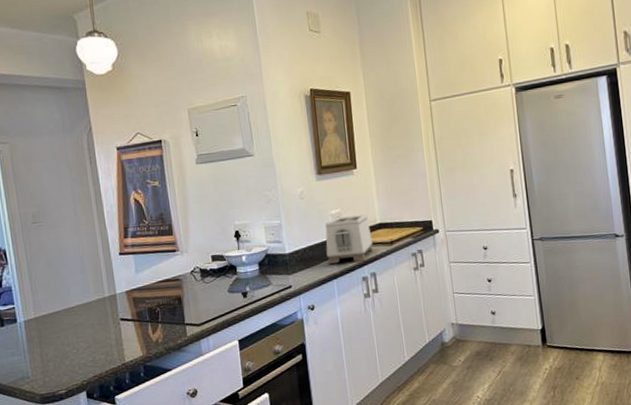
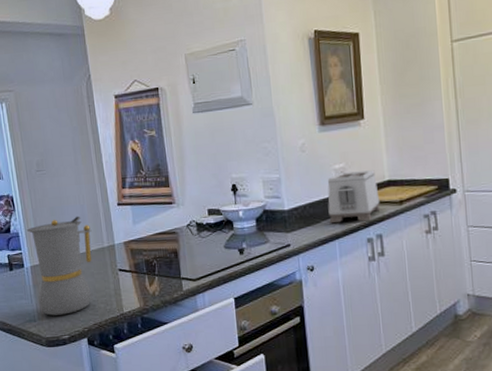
coffee maker: none [20,267,92,371] -> present [26,216,92,316]

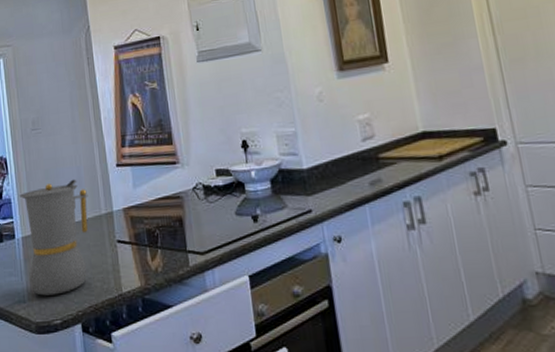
toaster: present [327,170,381,224] -> none [350,120,417,185]

